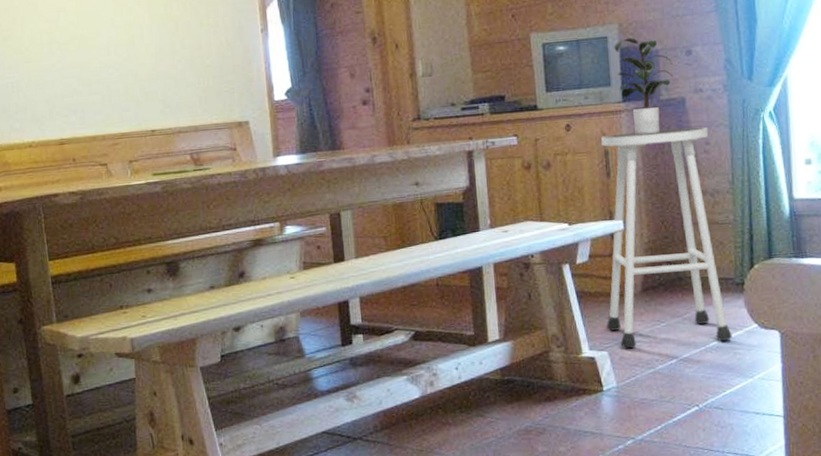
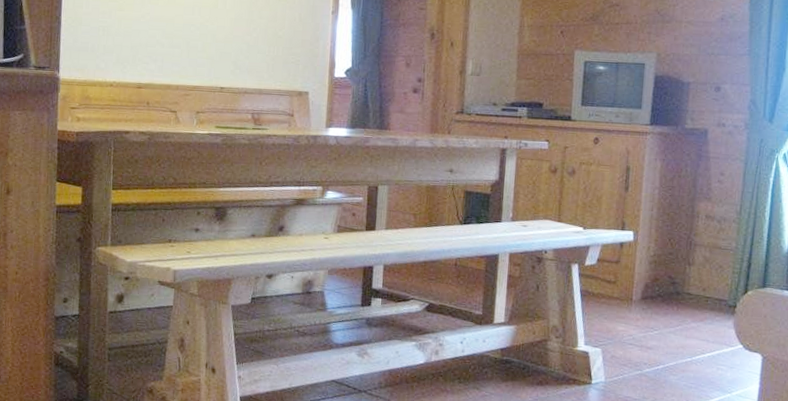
stool: present [601,127,732,348] -> none [603,153,725,357]
potted plant: present [614,38,674,135] -> none [649,67,701,158]

